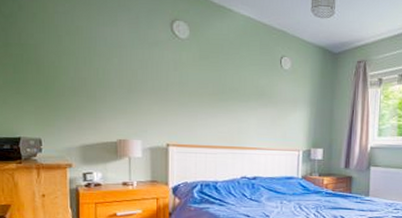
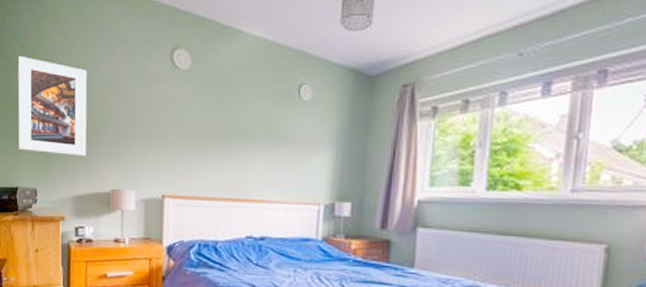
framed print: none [16,14,93,111] -> present [18,55,87,157]

